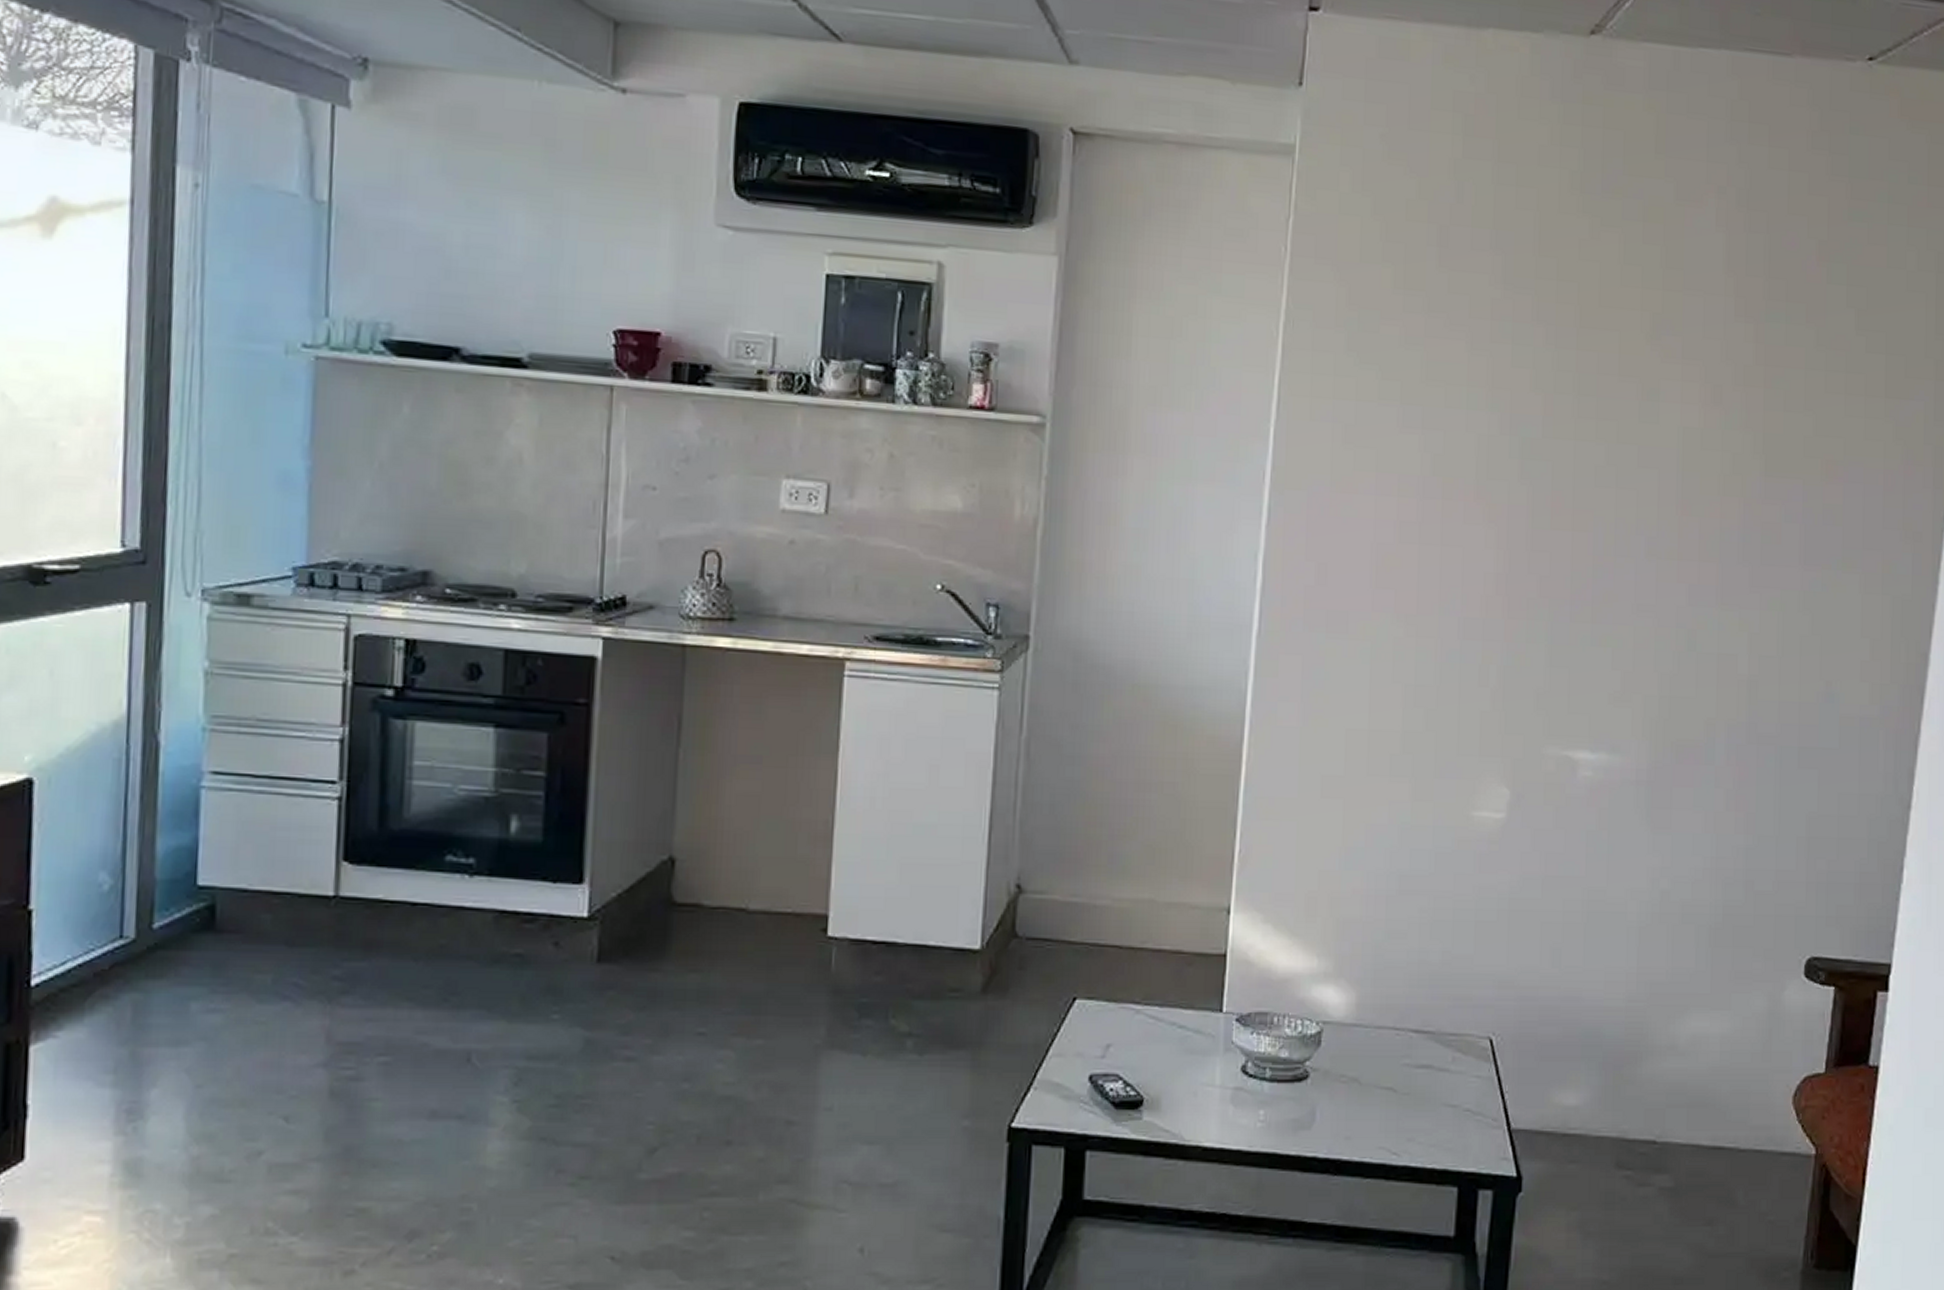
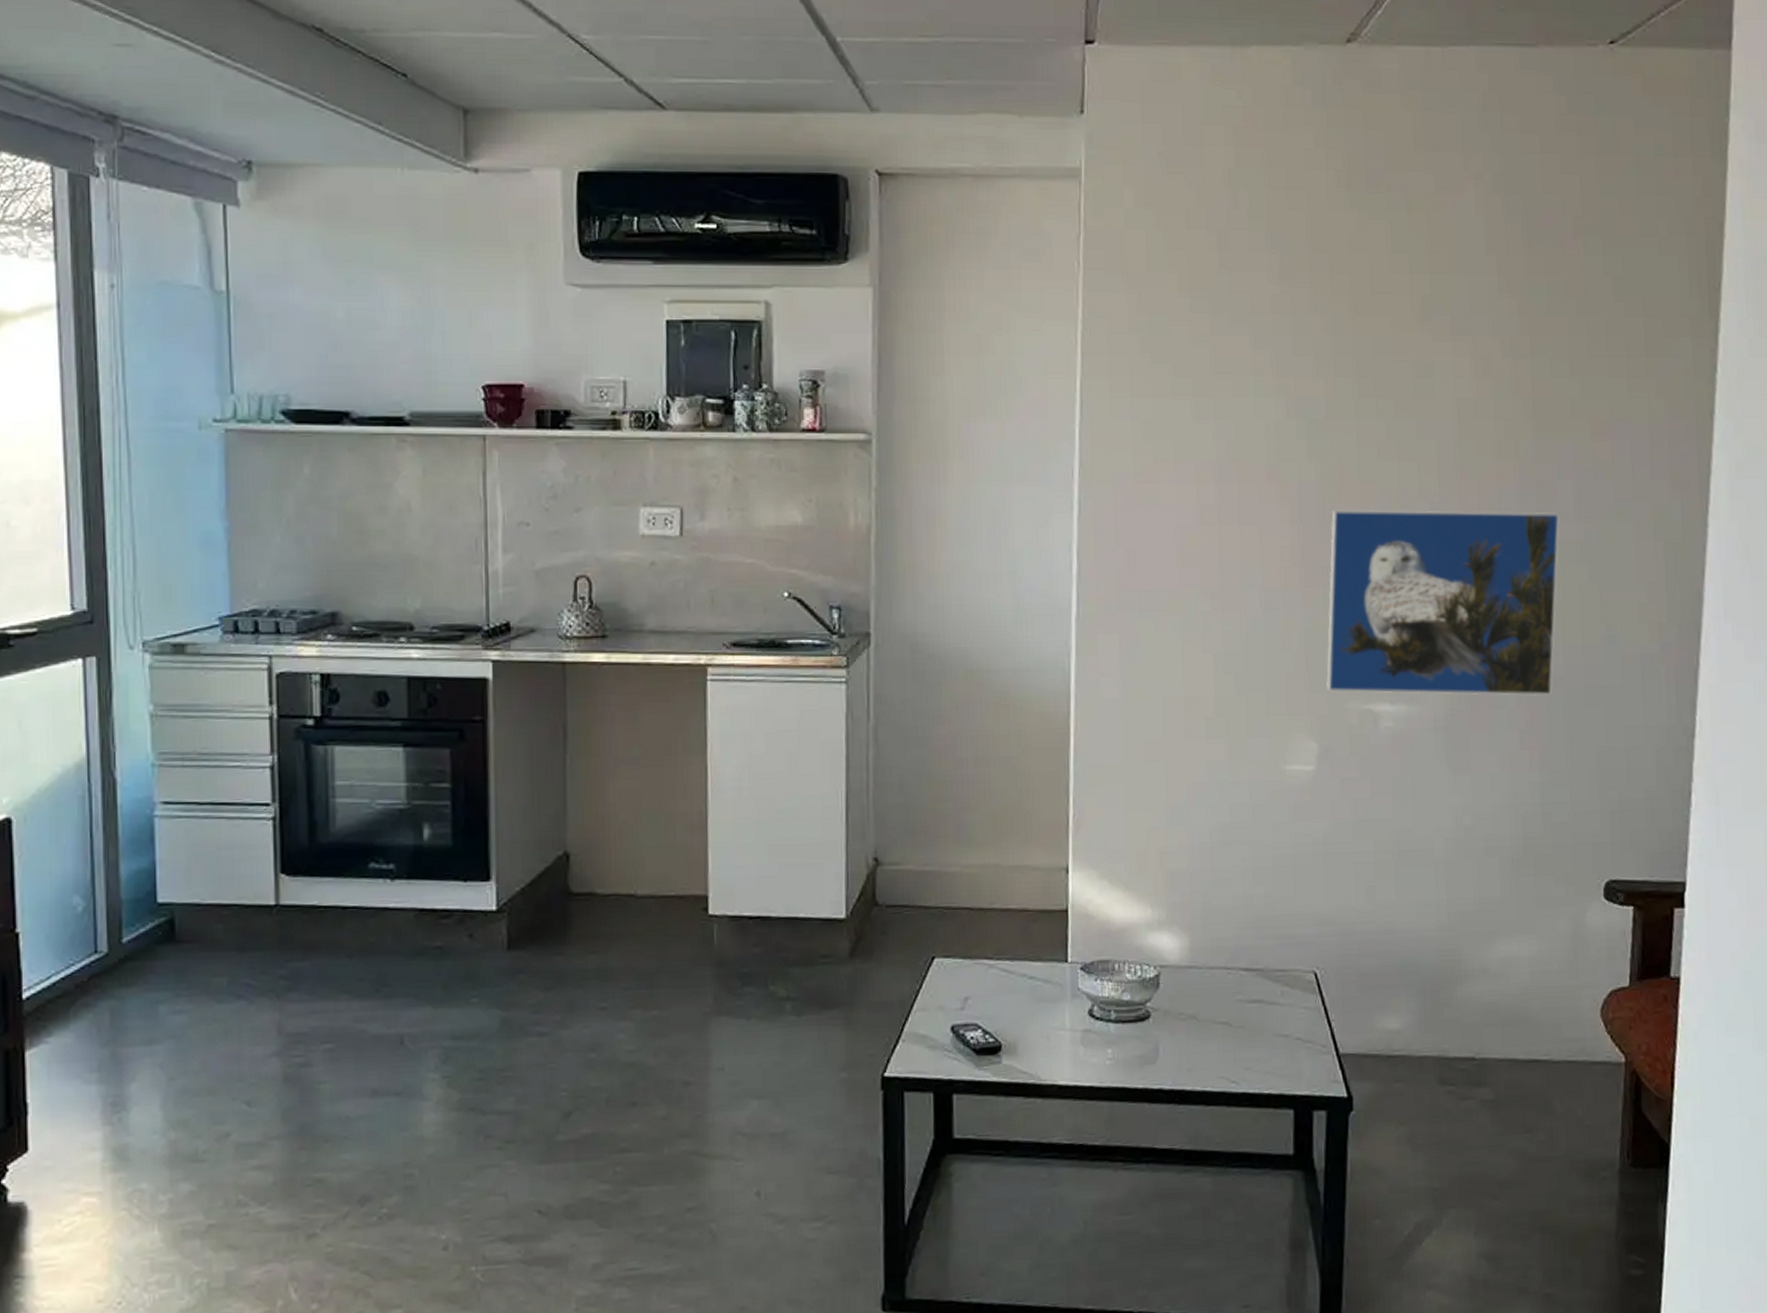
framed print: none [1523,537,1785,754] -> present [1326,509,1561,697]

